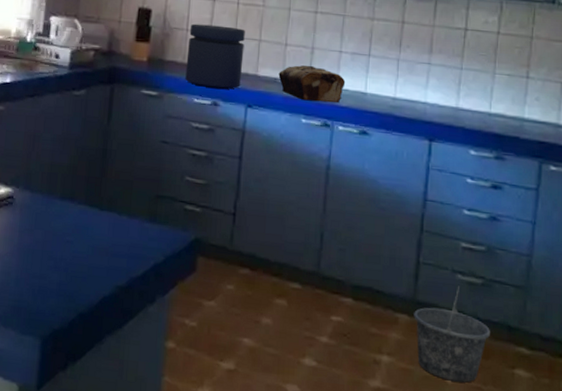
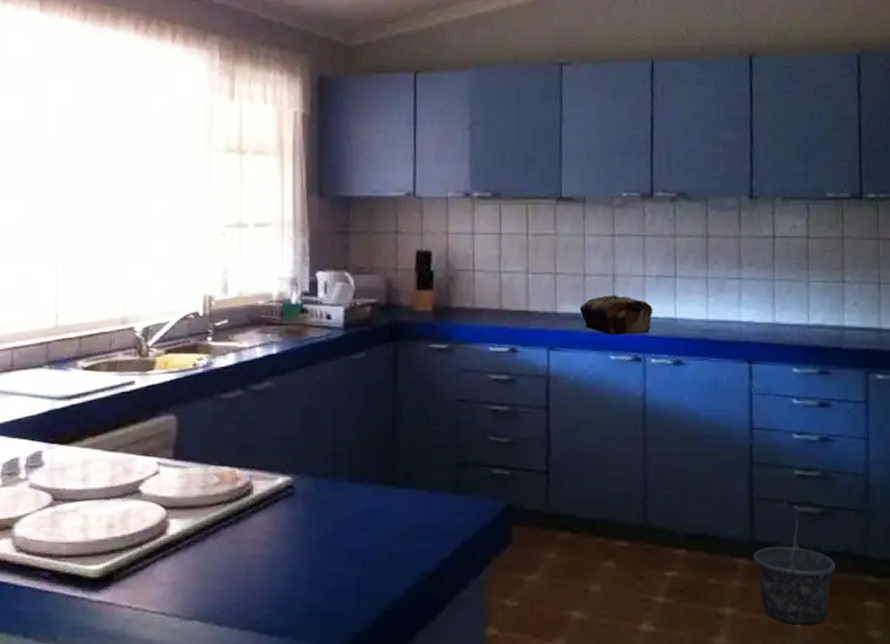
jar: present [185,23,245,89] -> none [476,261,540,333]

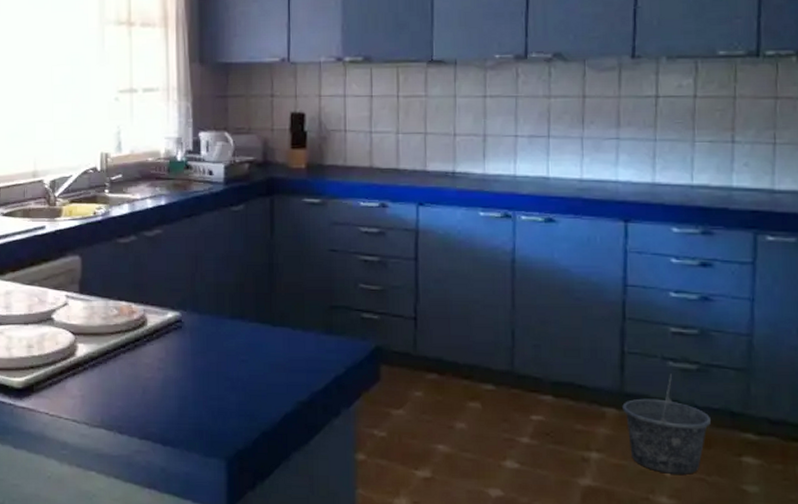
bread loaf: present [579,294,653,335] -> none [449,154,525,192]

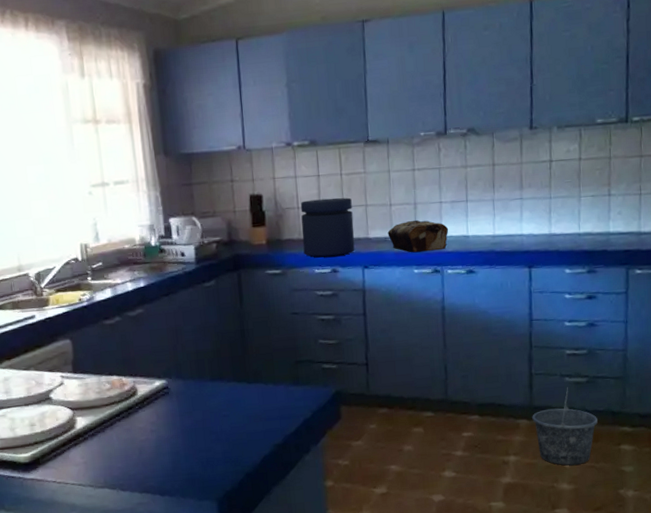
jar: none [347,122,410,189] -> present [300,197,355,258]
bread loaf: none [449,154,525,192] -> present [387,219,449,253]

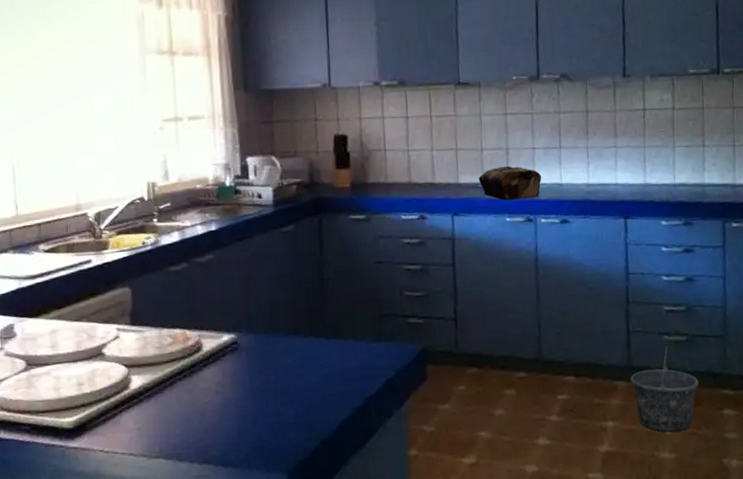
jar: present [300,197,355,258] -> none [387,140,444,203]

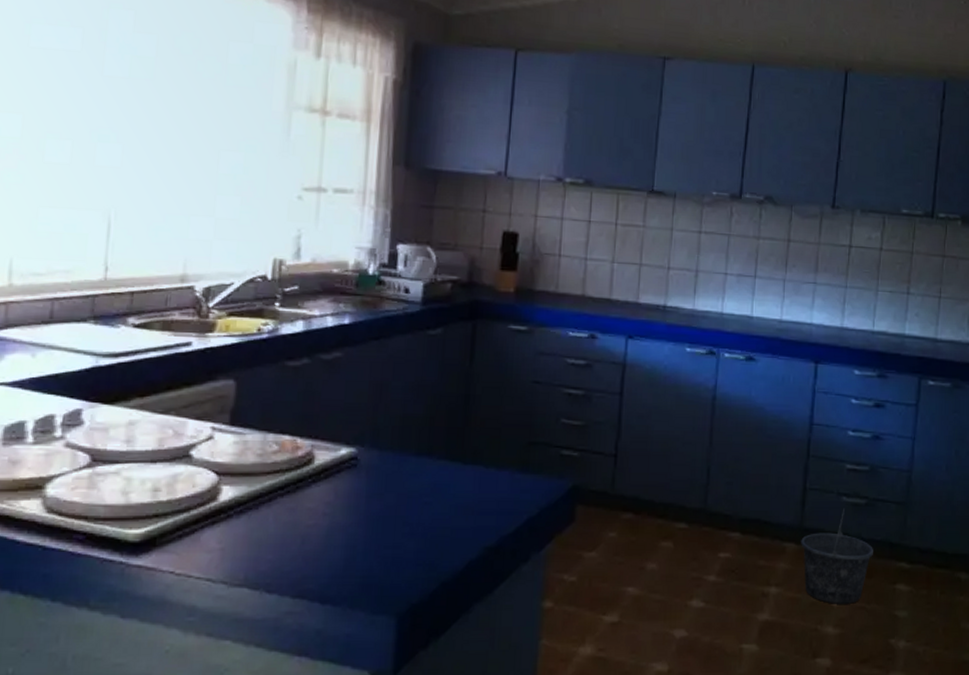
bread loaf: present [478,165,542,200] -> none [661,289,731,328]

